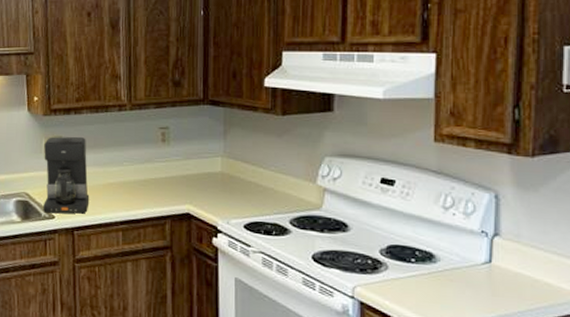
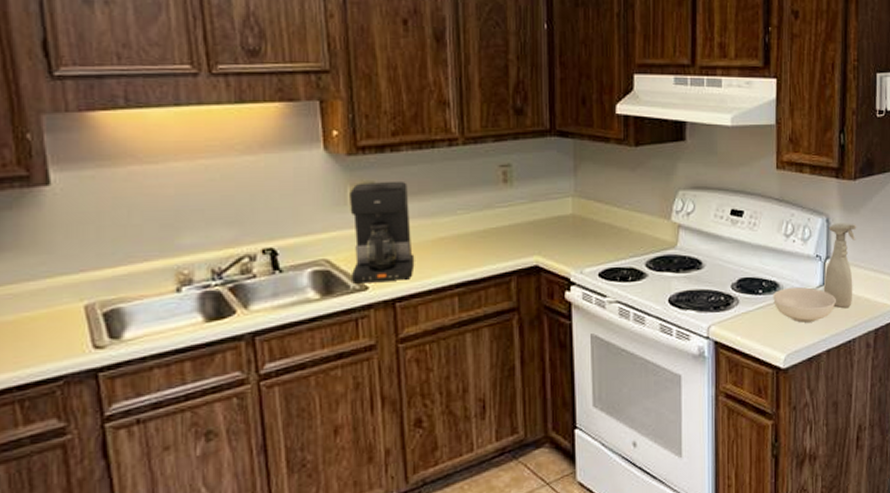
bowl: none [426,260,506,299] -> present [772,287,836,323]
spray bottle: none [490,200,535,289] -> present [823,223,857,308]

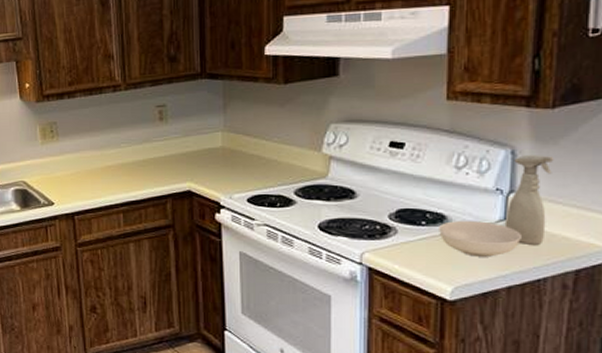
coffee maker: present [350,180,415,284] -> none [39,121,88,200]

